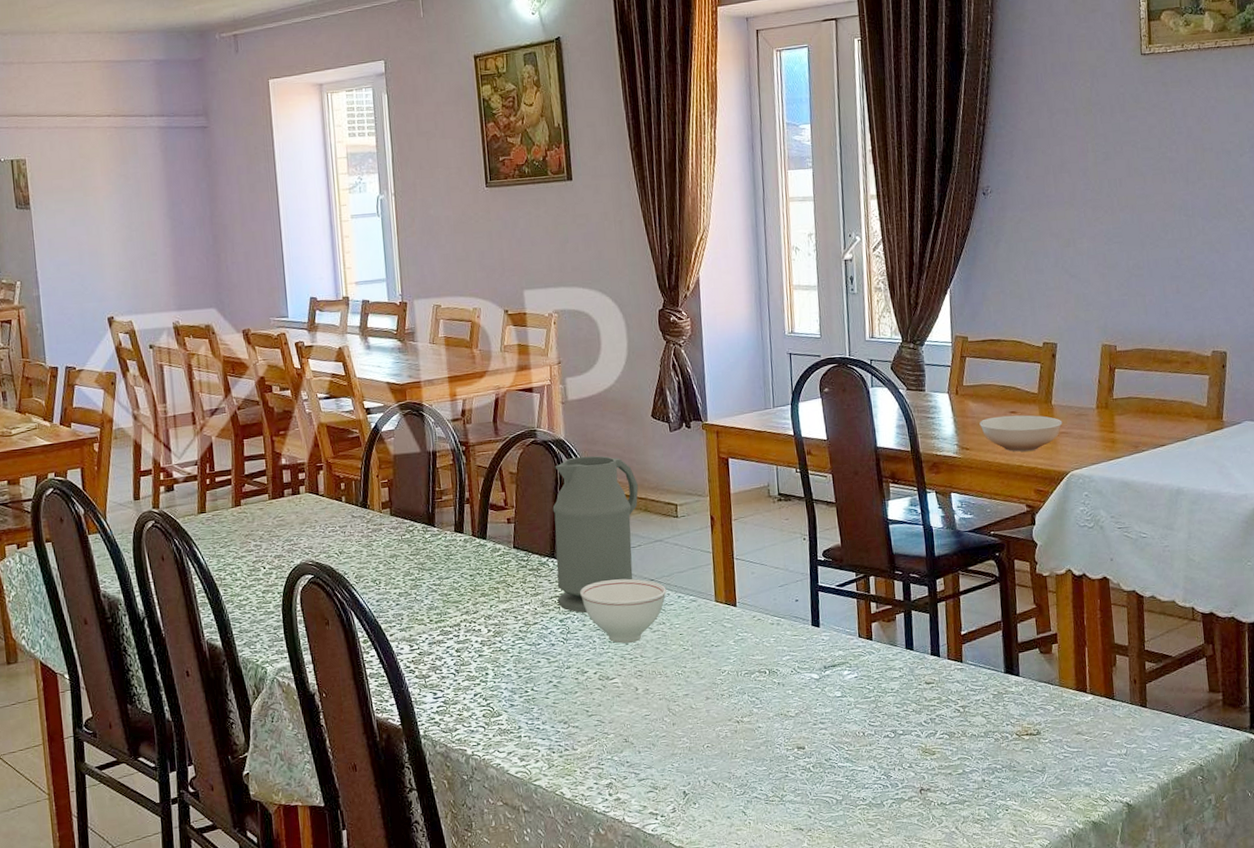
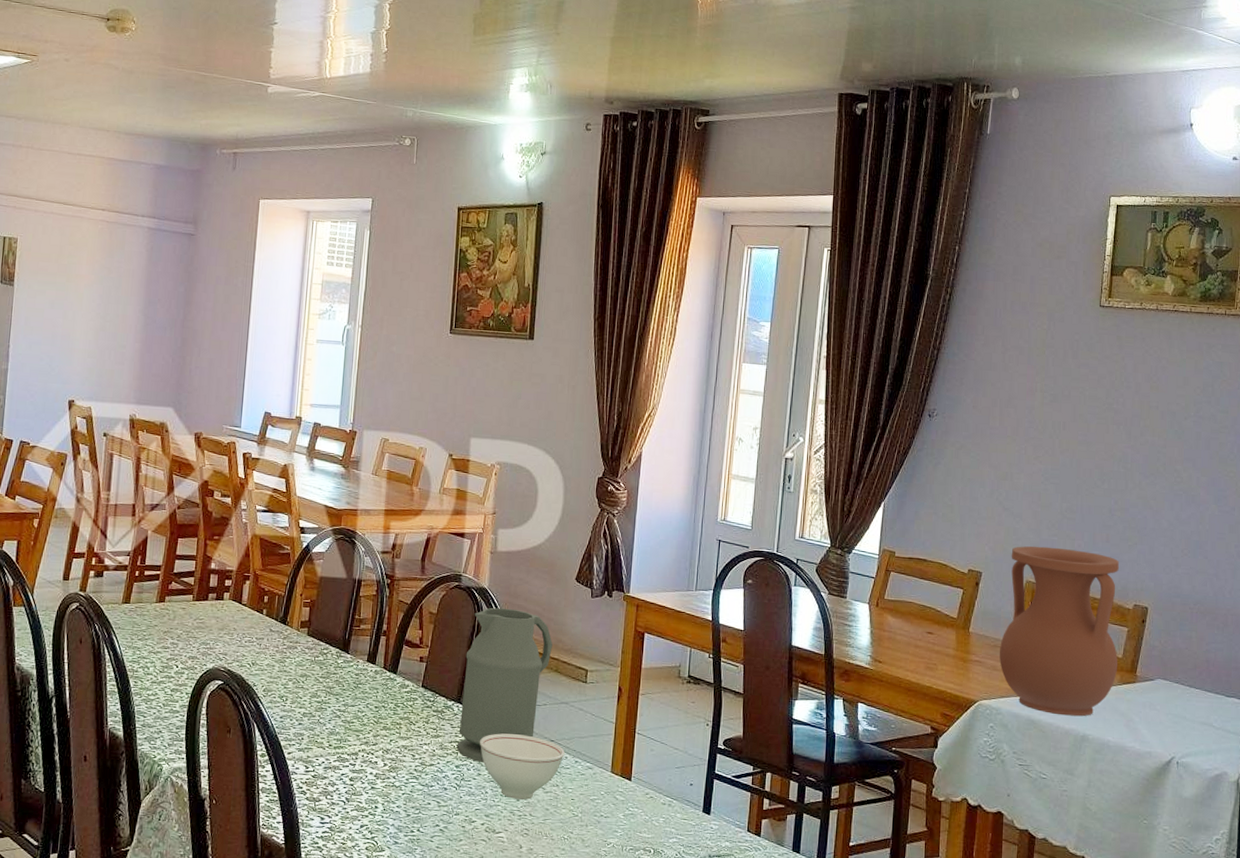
bowl: present [979,415,1063,452] -> none [895,634,977,674]
vase: none [1083,305,1204,473] -> present [999,546,1119,717]

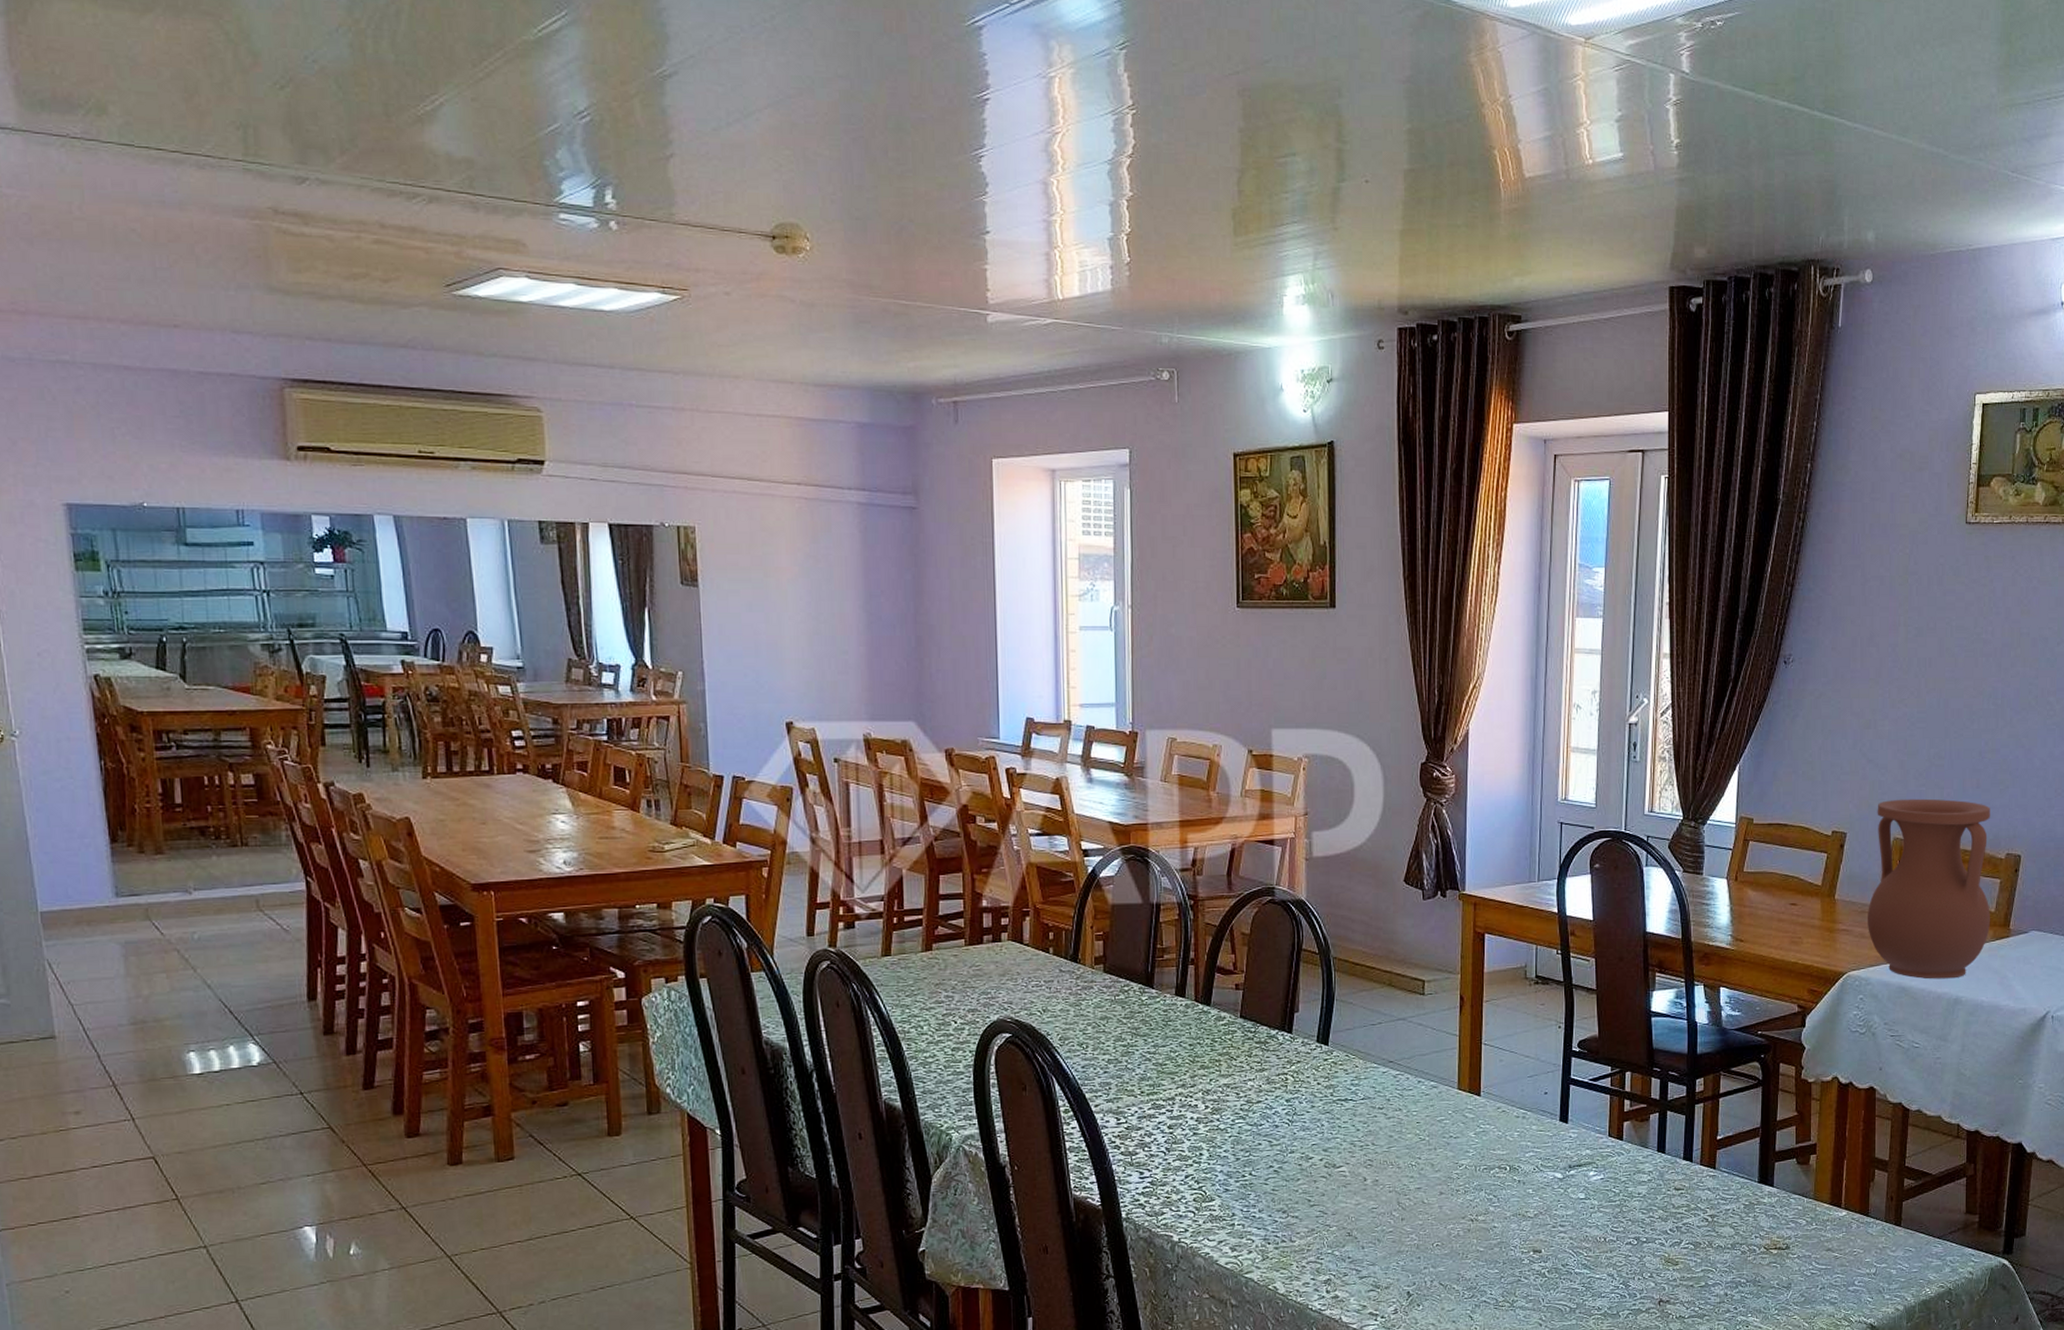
water jug: present [456,607,553,763] -> none [1285,920,1383,1094]
bowl: present [479,733,565,800] -> none [1310,1058,1406,1129]

